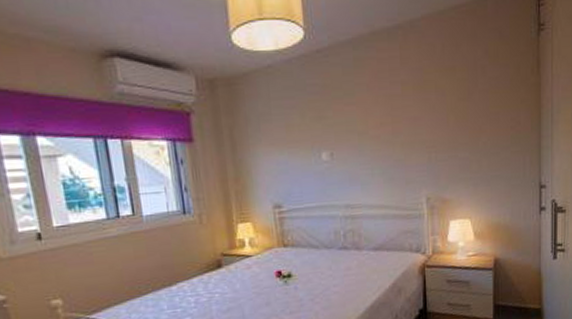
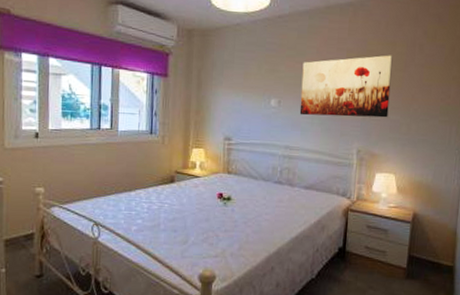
wall art: none [353,83,456,167] -> present [299,55,393,118]

